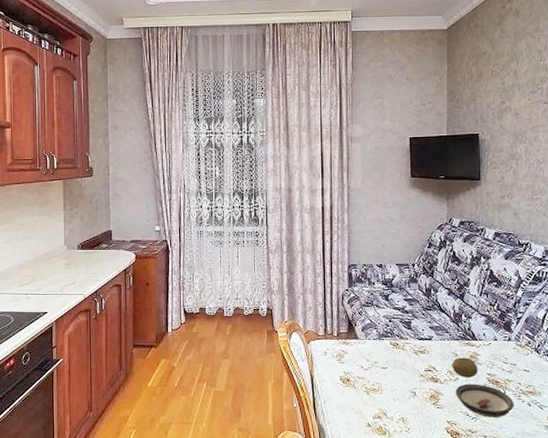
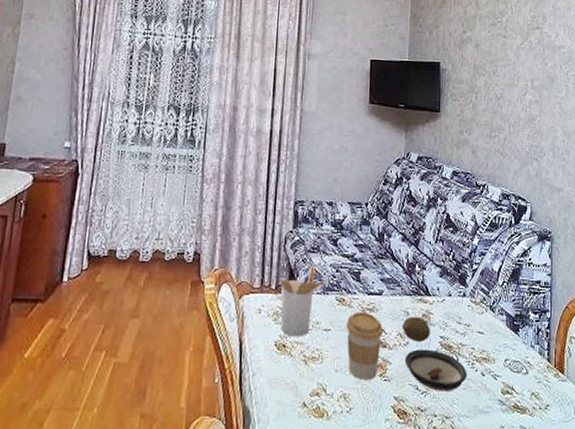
utensil holder: none [340,316,379,373] -> present [279,265,324,337]
coffee cup: none [401,353,434,407] -> present [346,311,383,380]

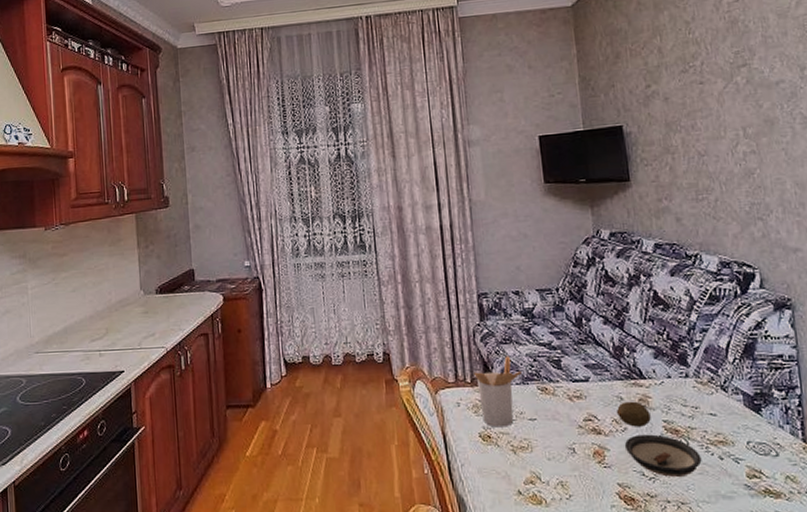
coffee cup: present [346,311,383,380] -> none [552,399,595,467]

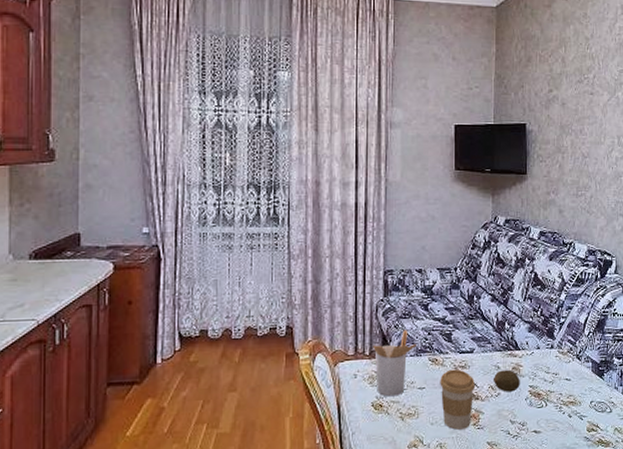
coffee cup: none [552,399,595,467] -> present [440,369,475,430]
saucer: present [624,434,702,477] -> none [496,398,555,434]

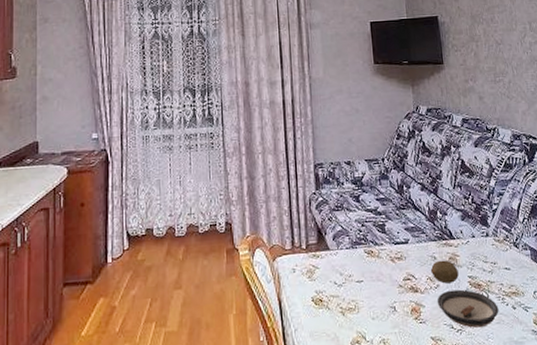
utensil holder: present [373,330,416,397] -> none [309,222,351,291]
coffee cup: present [440,369,475,430] -> none [377,260,413,325]
saucer: none [496,398,555,434] -> present [437,289,499,328]

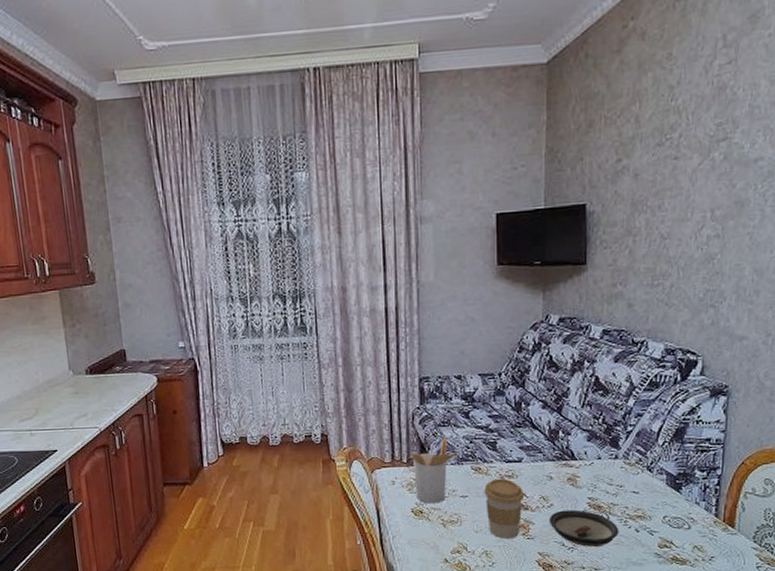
utensil holder: none [309,222,351,291] -> present [410,438,457,504]
coffee cup: none [377,260,413,325] -> present [484,478,524,539]
fruit: present [430,260,459,284] -> none [544,480,577,503]

